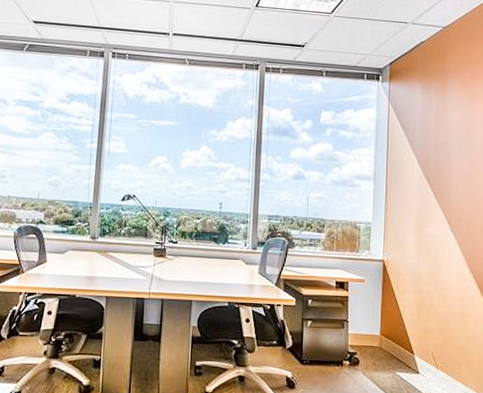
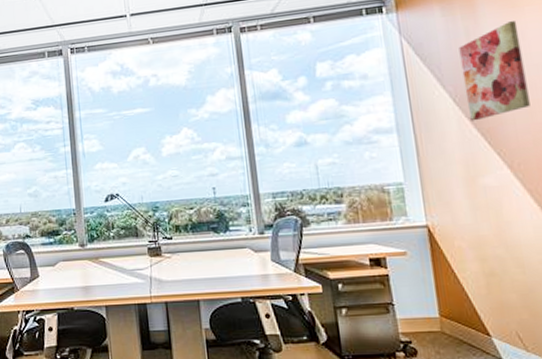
wall art: none [427,108,472,182] -> present [459,21,530,121]

